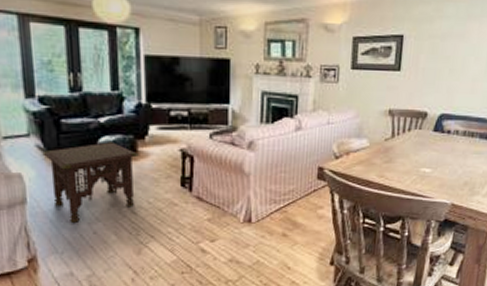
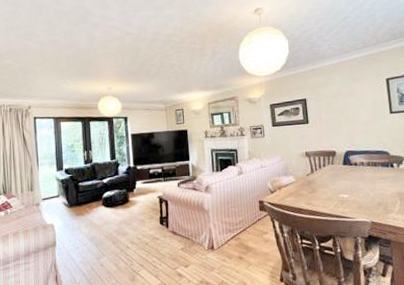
side table: present [42,142,140,224] -> none [67,196,131,259]

